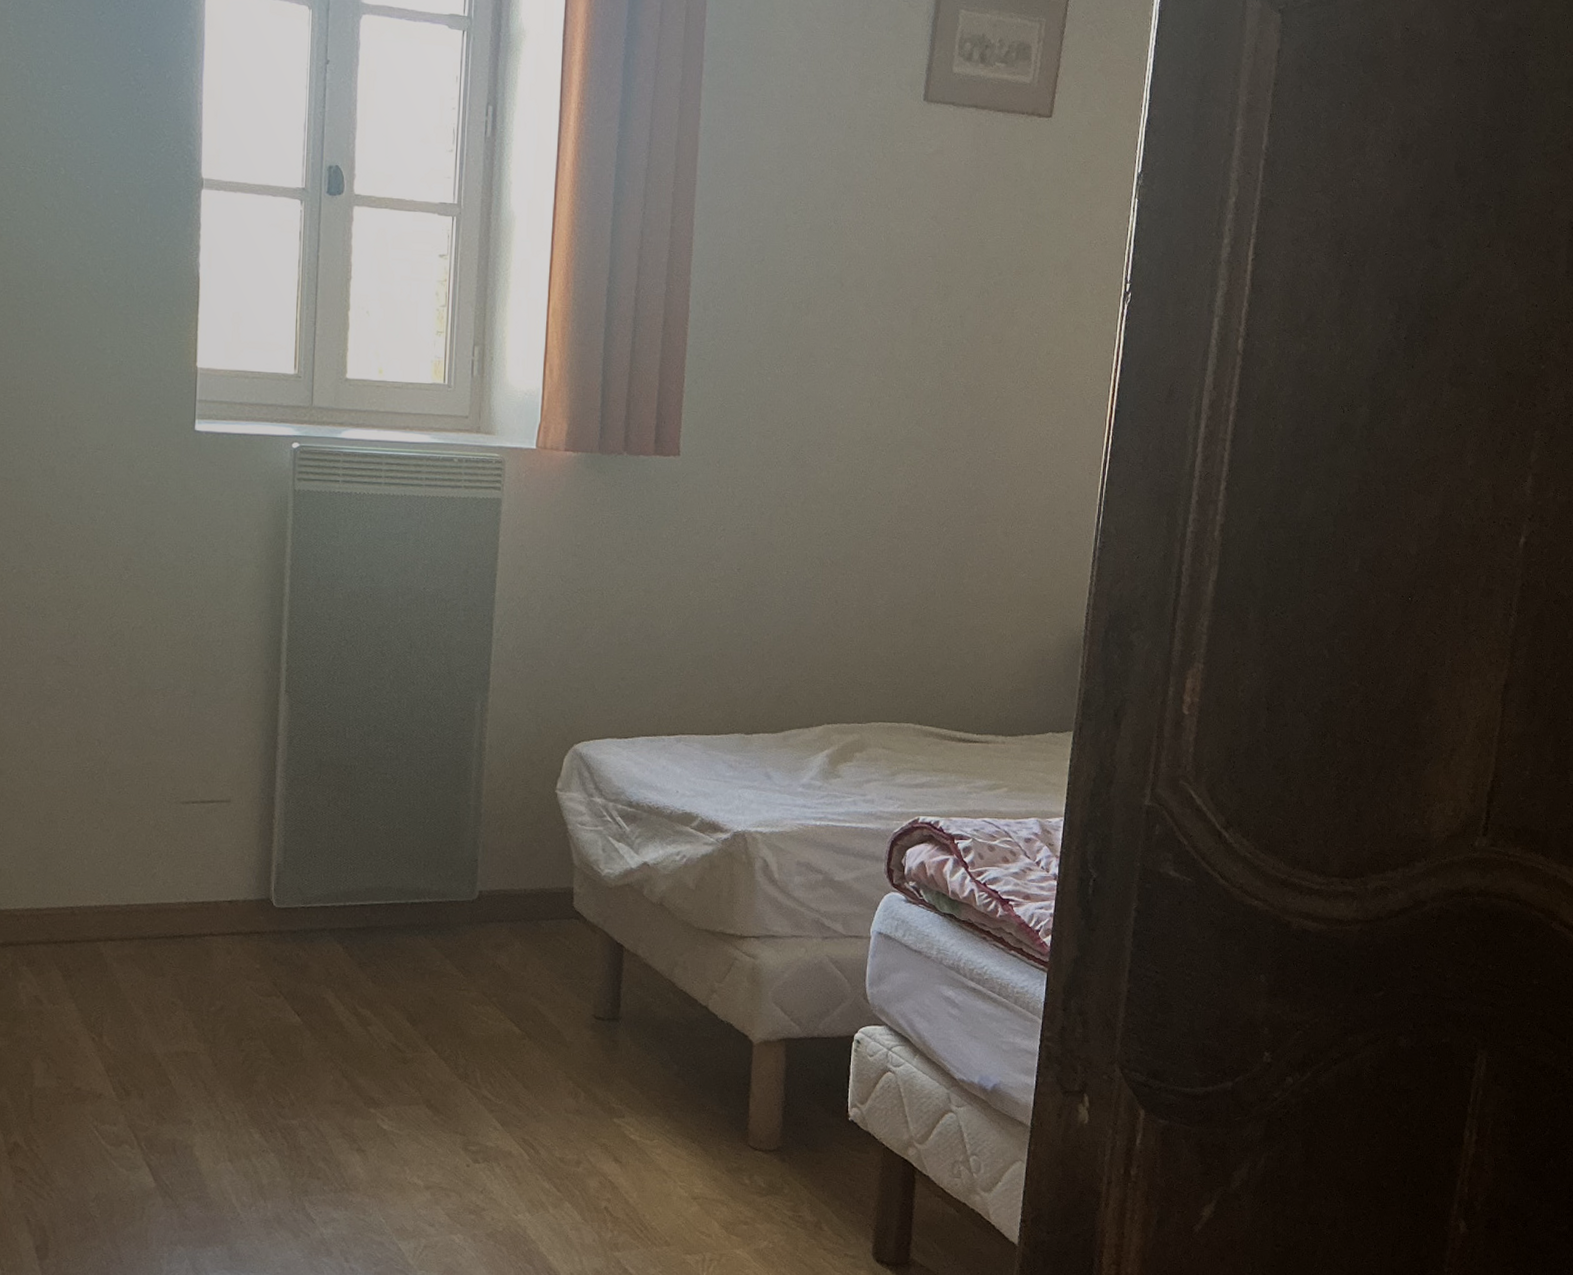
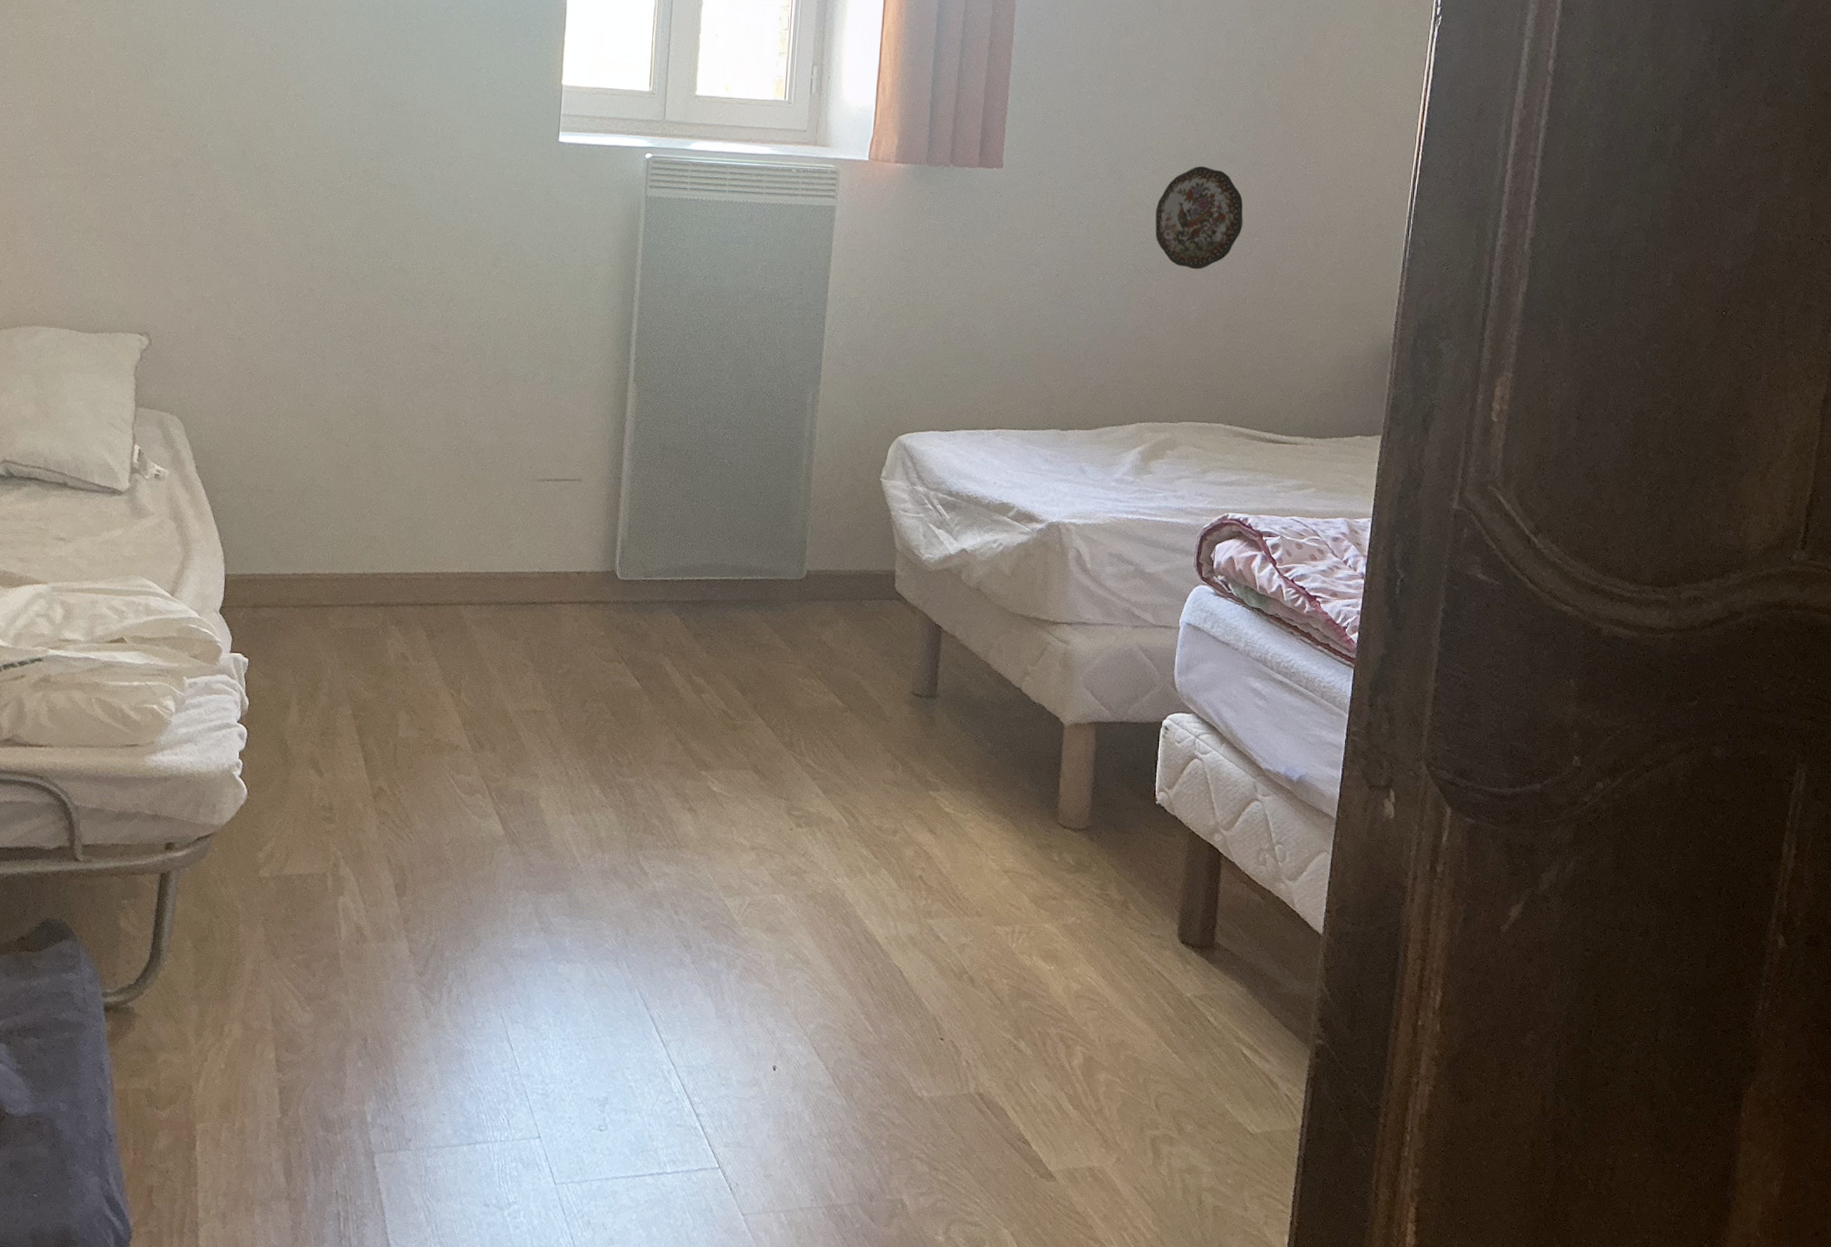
decorative plate: none [840,452,931,562] -> present [1155,166,1243,270]

